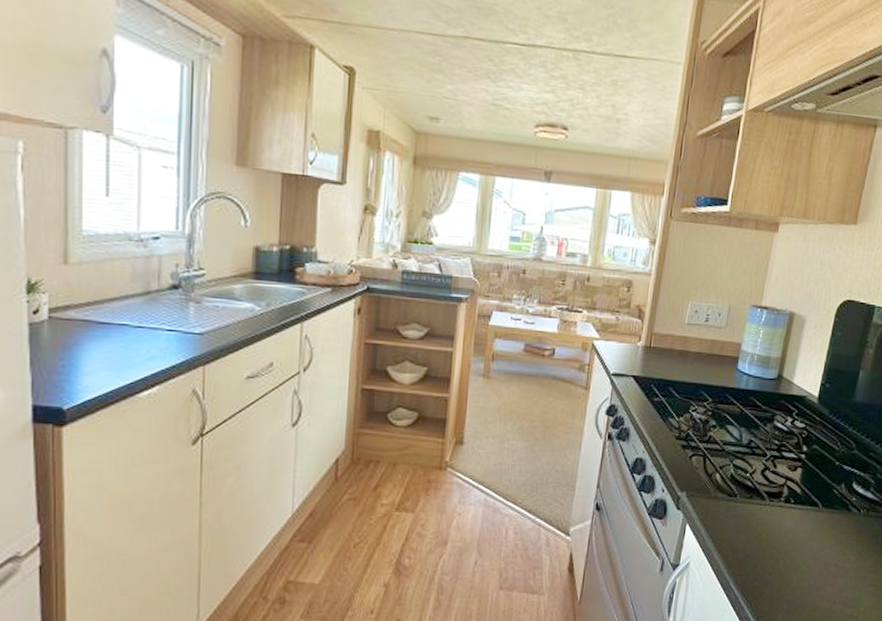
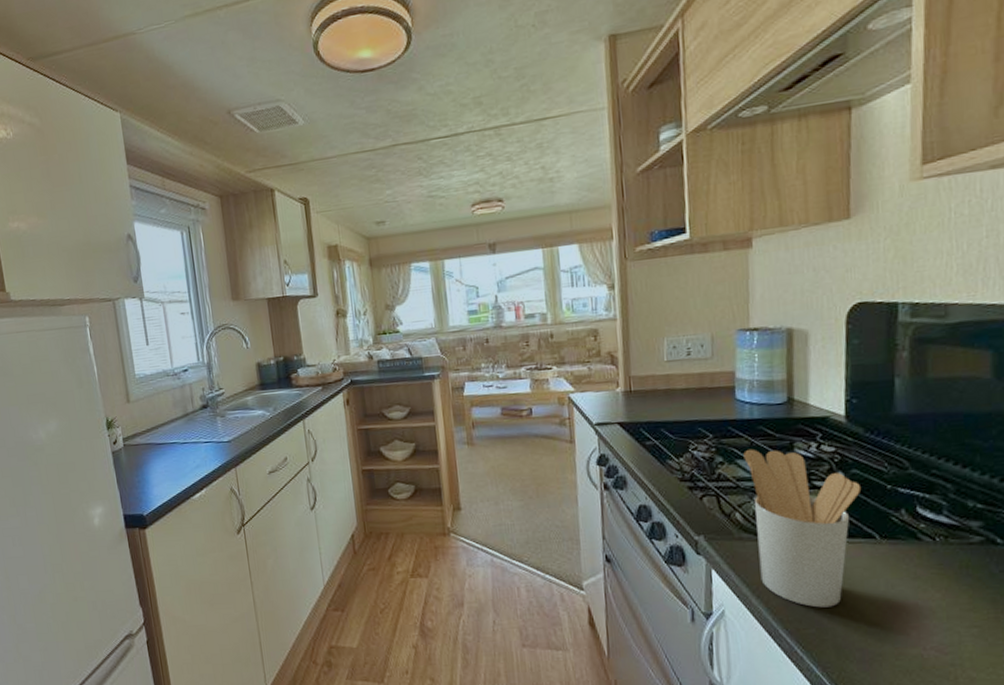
utensil holder: none [724,416,818,564] -> present [743,449,862,608]

